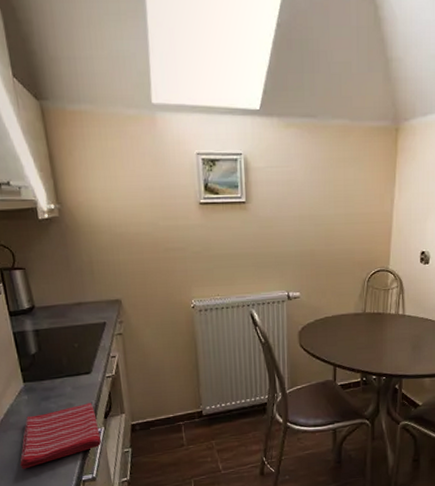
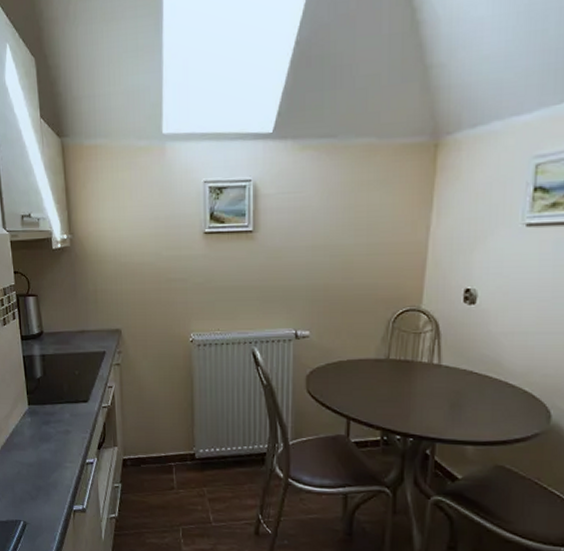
dish towel: present [20,403,102,469] -> none [19,432,94,490]

